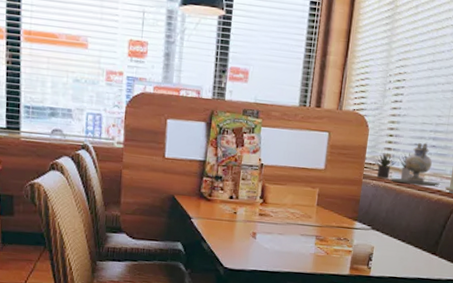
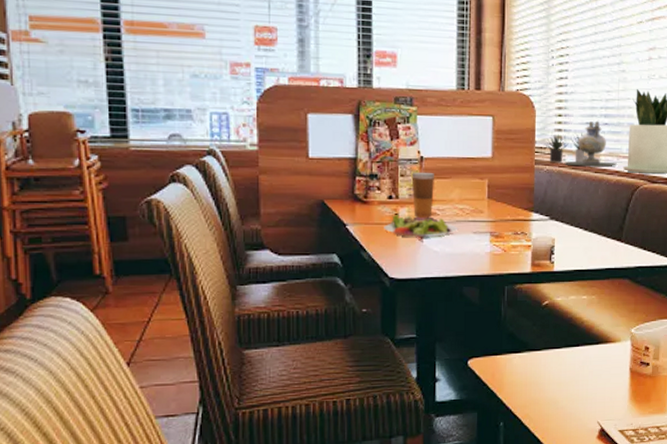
salad plate: none [223,213,288,236] -> present [384,215,458,237]
beverage cup: none [250,177,272,219] -> present [411,172,434,219]

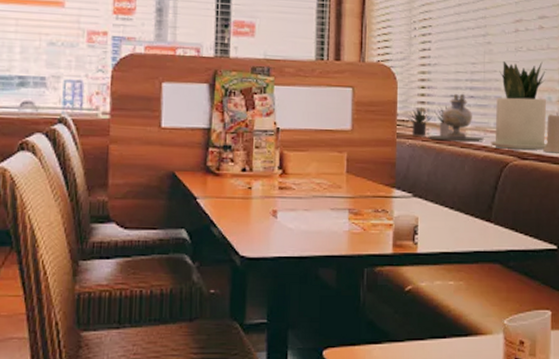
salad plate: present [384,215,458,237] -> none [236,188,315,213]
beverage cup: present [411,172,434,219] -> none [266,143,291,194]

